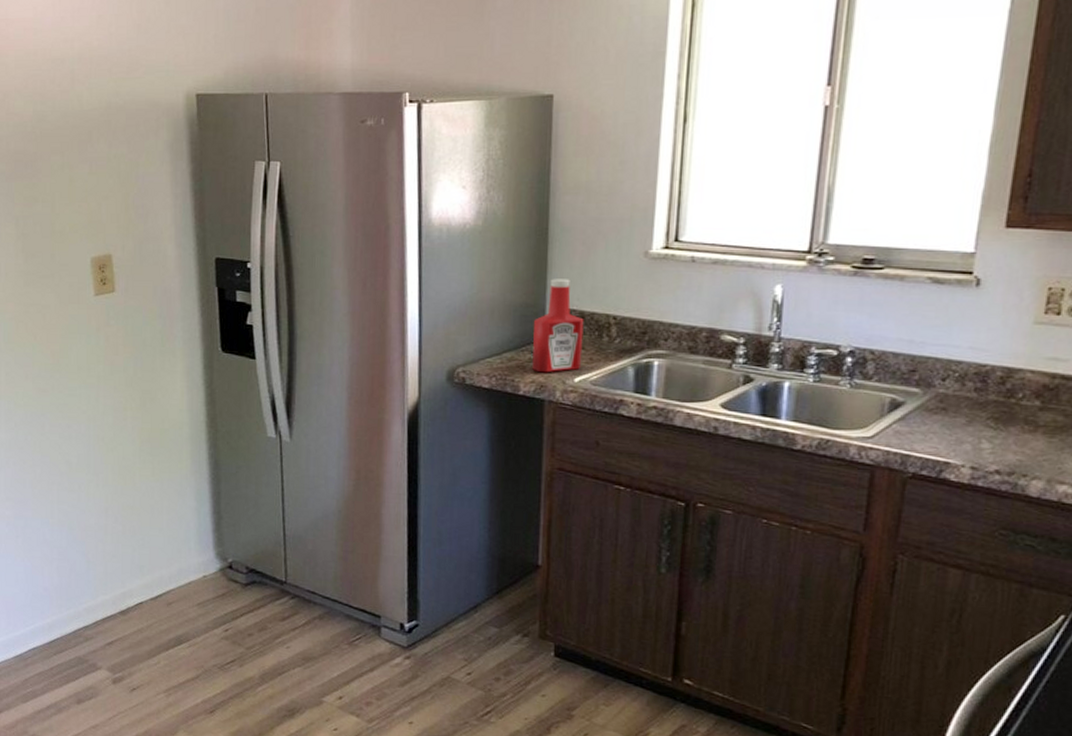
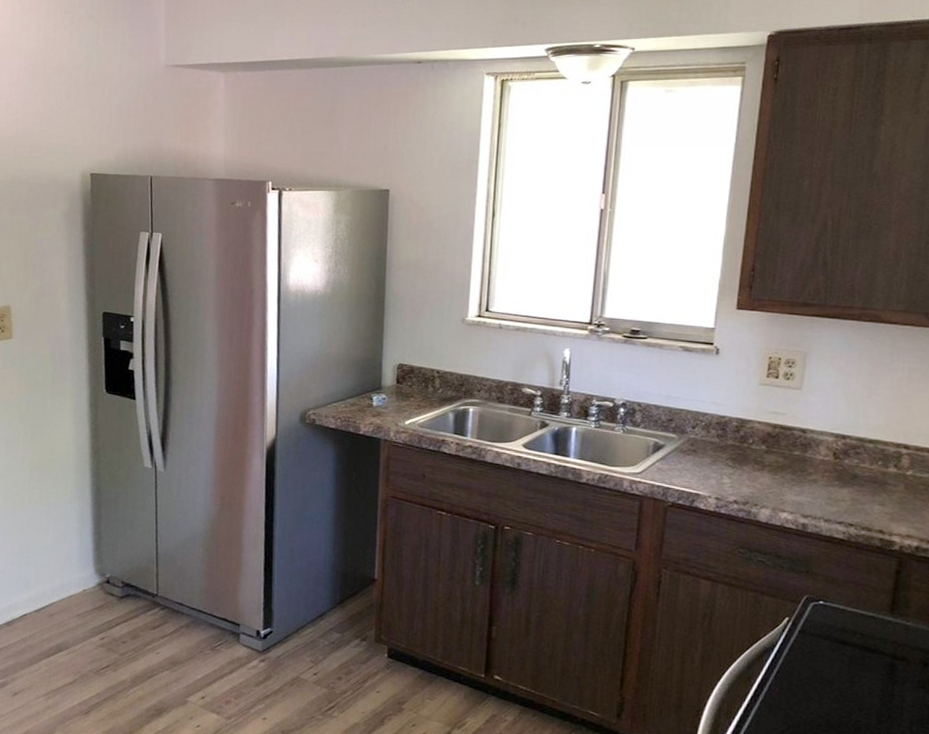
ketchup bottle: present [532,279,584,373] -> none [371,338,413,416]

